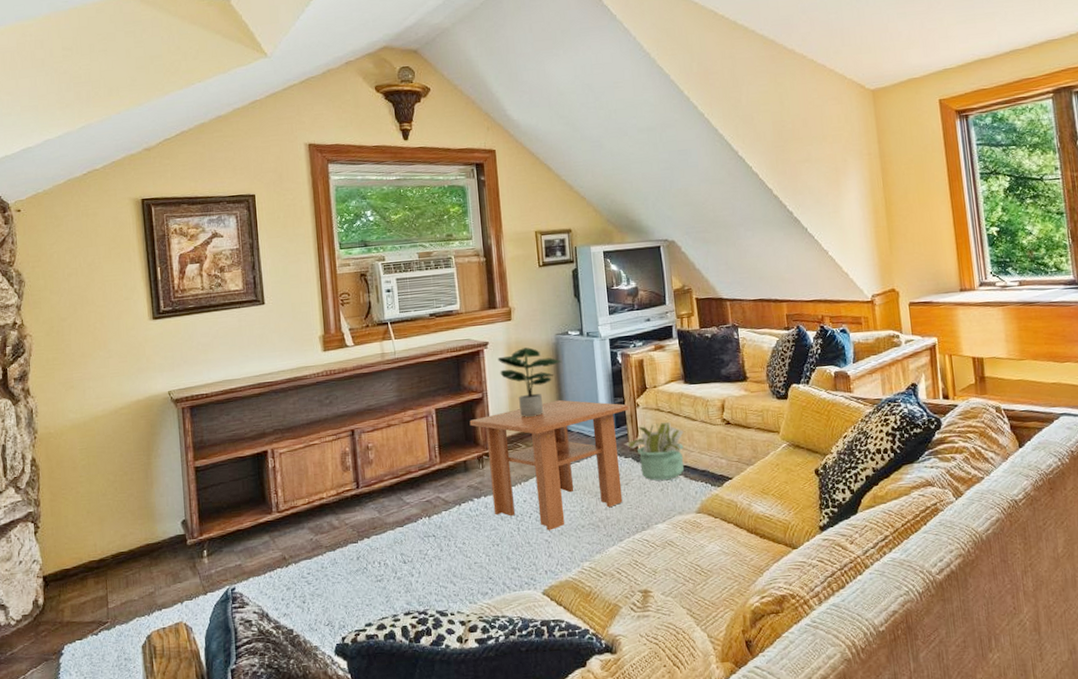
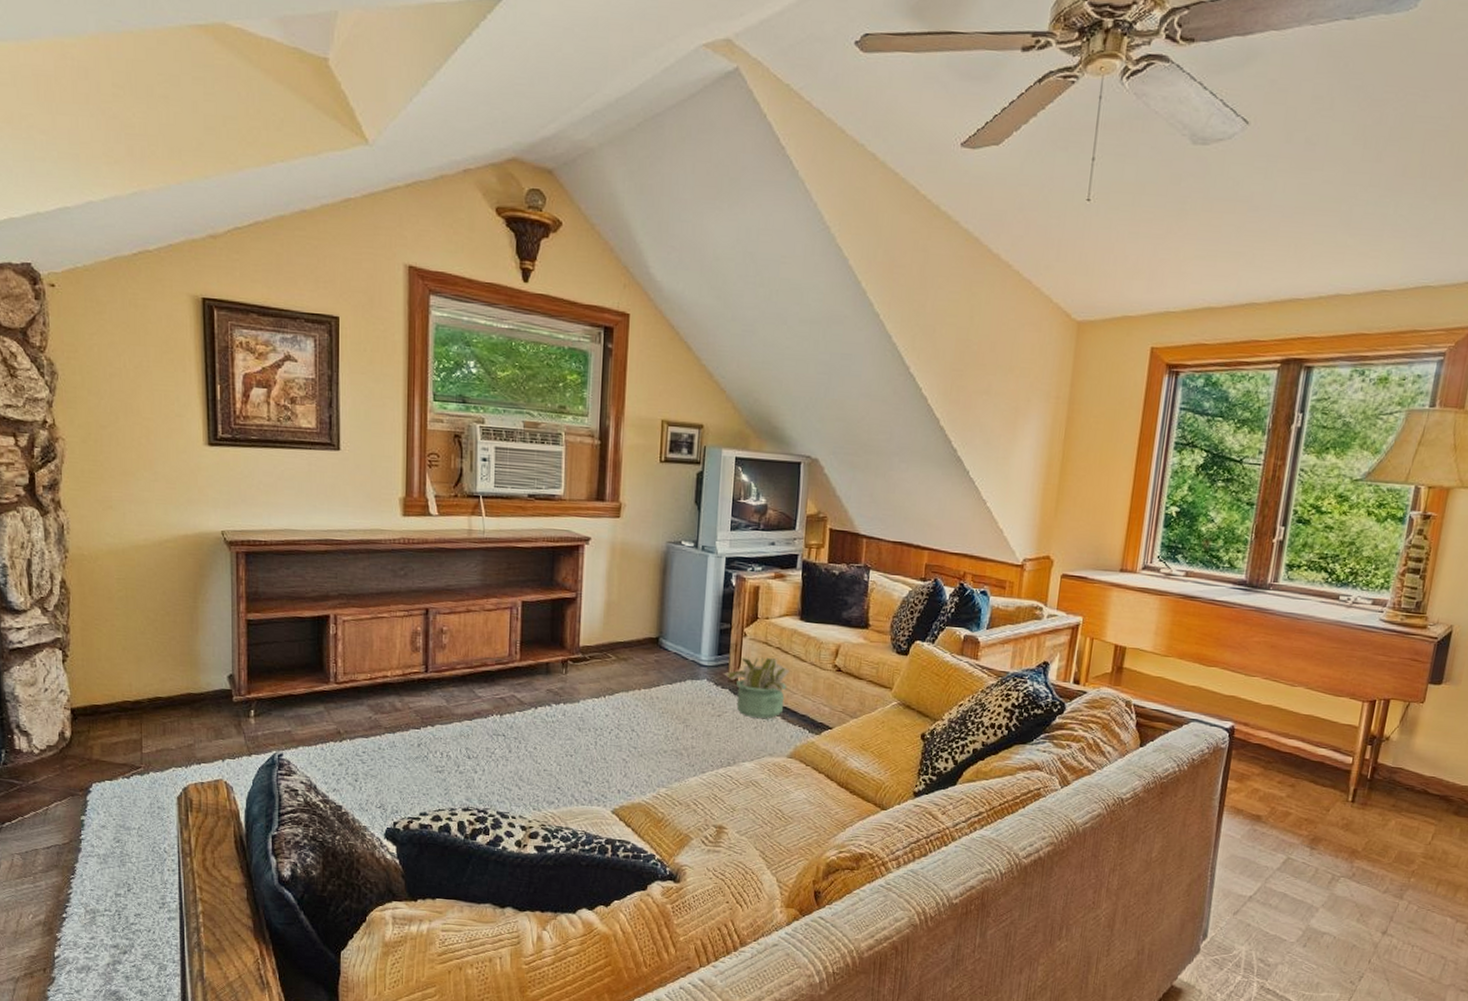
coffee table: present [469,399,629,531] -> none [558,614,735,750]
potted plant: present [497,347,563,417] -> none [598,551,670,628]

